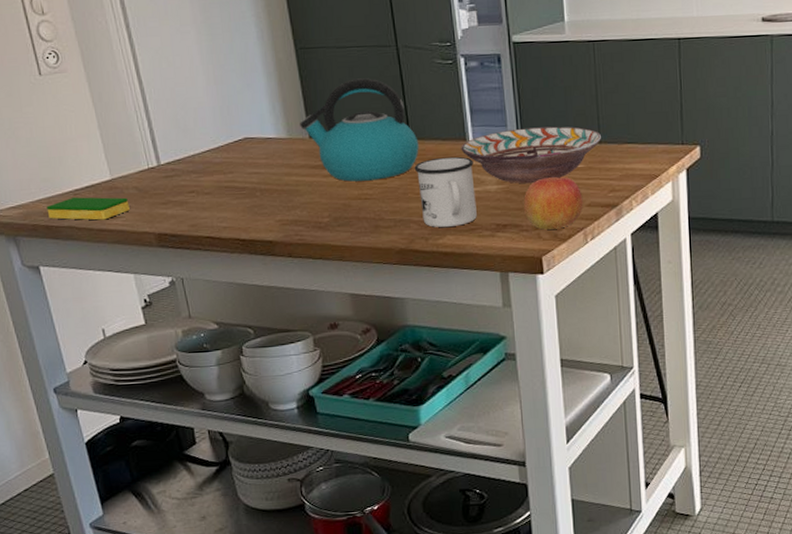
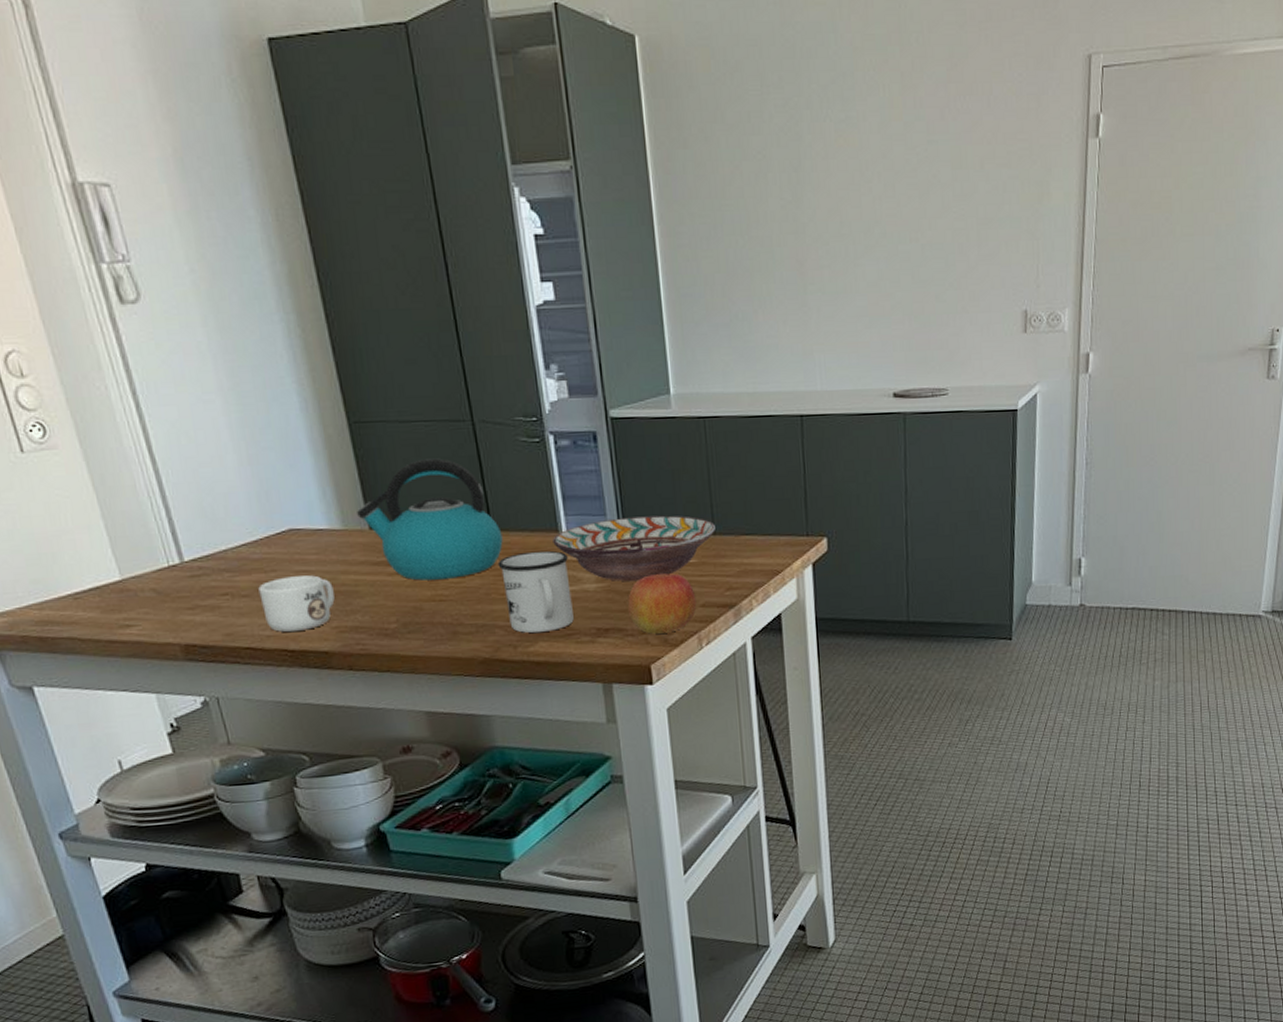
dish sponge: present [46,197,130,220] -> none [39,601,147,630]
mug: none [218,176,279,224] -> present [258,575,335,632]

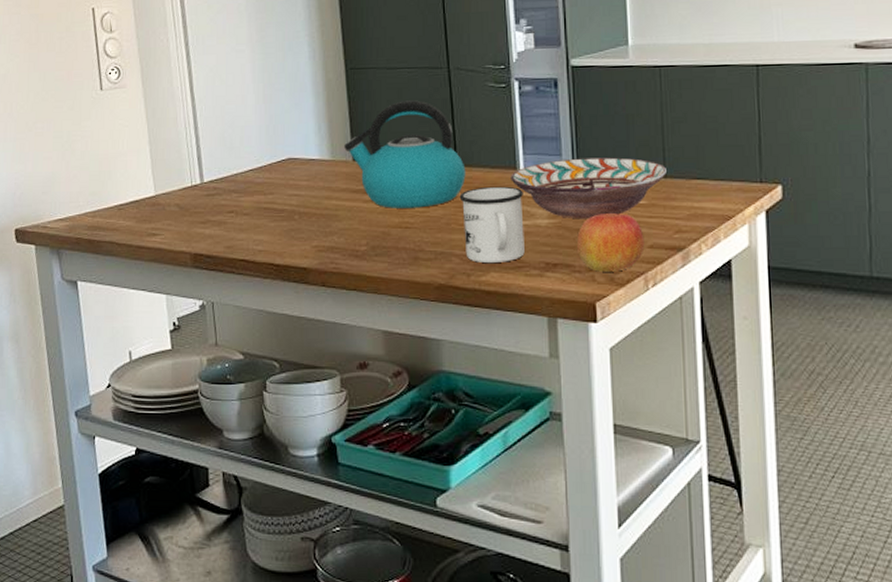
mug: present [258,575,335,632] -> none [257,199,317,248]

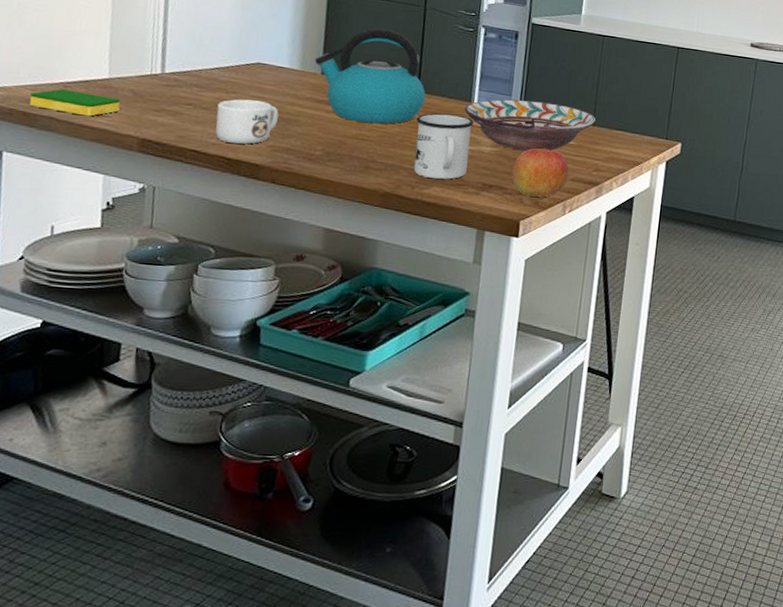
dish sponge: none [91,212,169,237] -> present [29,89,121,117]
mug: none [257,199,317,248] -> present [215,99,279,145]

